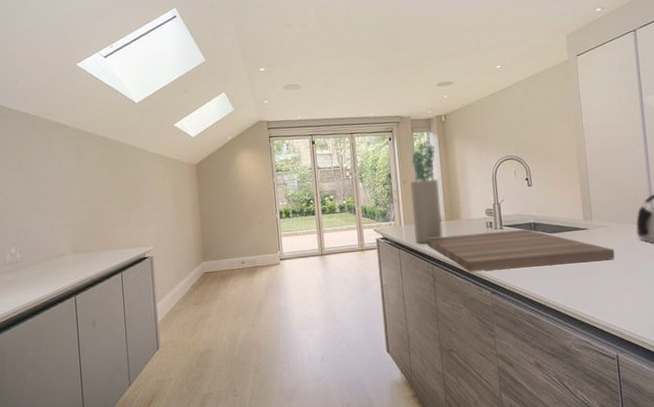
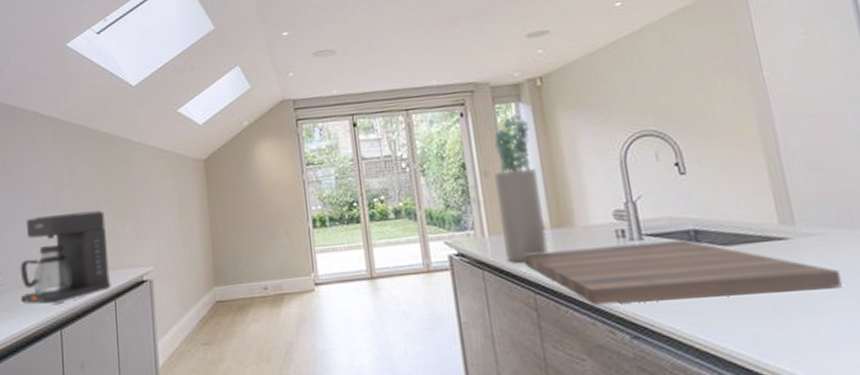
coffee maker: none [37,202,118,277] -> present [20,210,111,305]

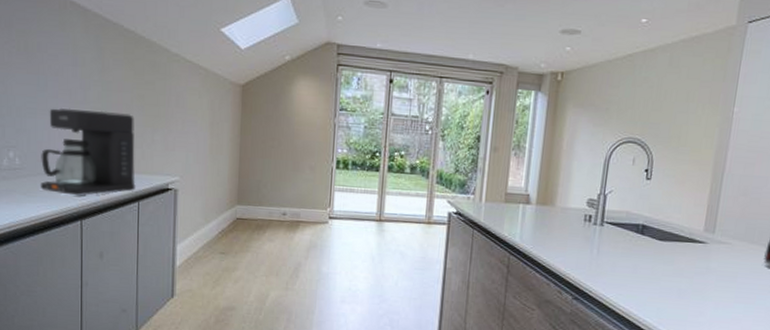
vase: present [494,109,549,263] -> none [495,96,541,228]
cutting board: present [523,240,842,305] -> none [508,221,732,284]

